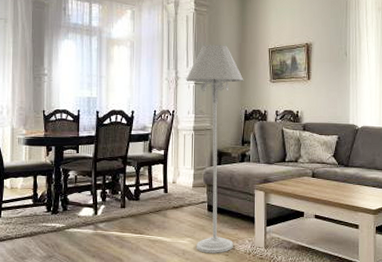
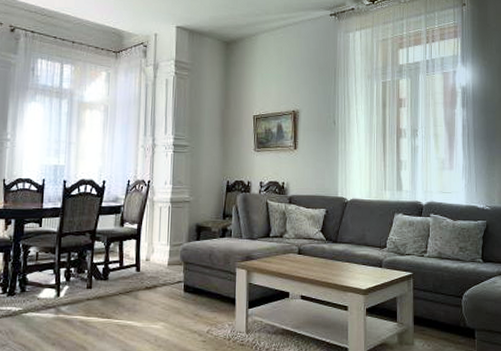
floor lamp: present [185,44,244,253] -> none [163,110,227,339]

